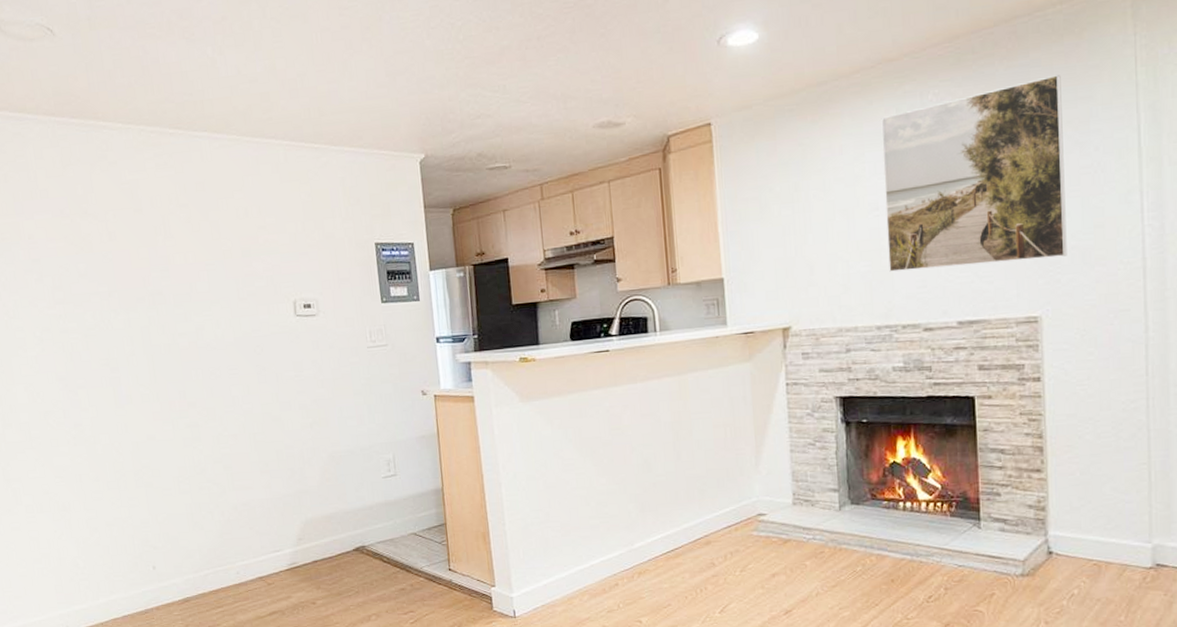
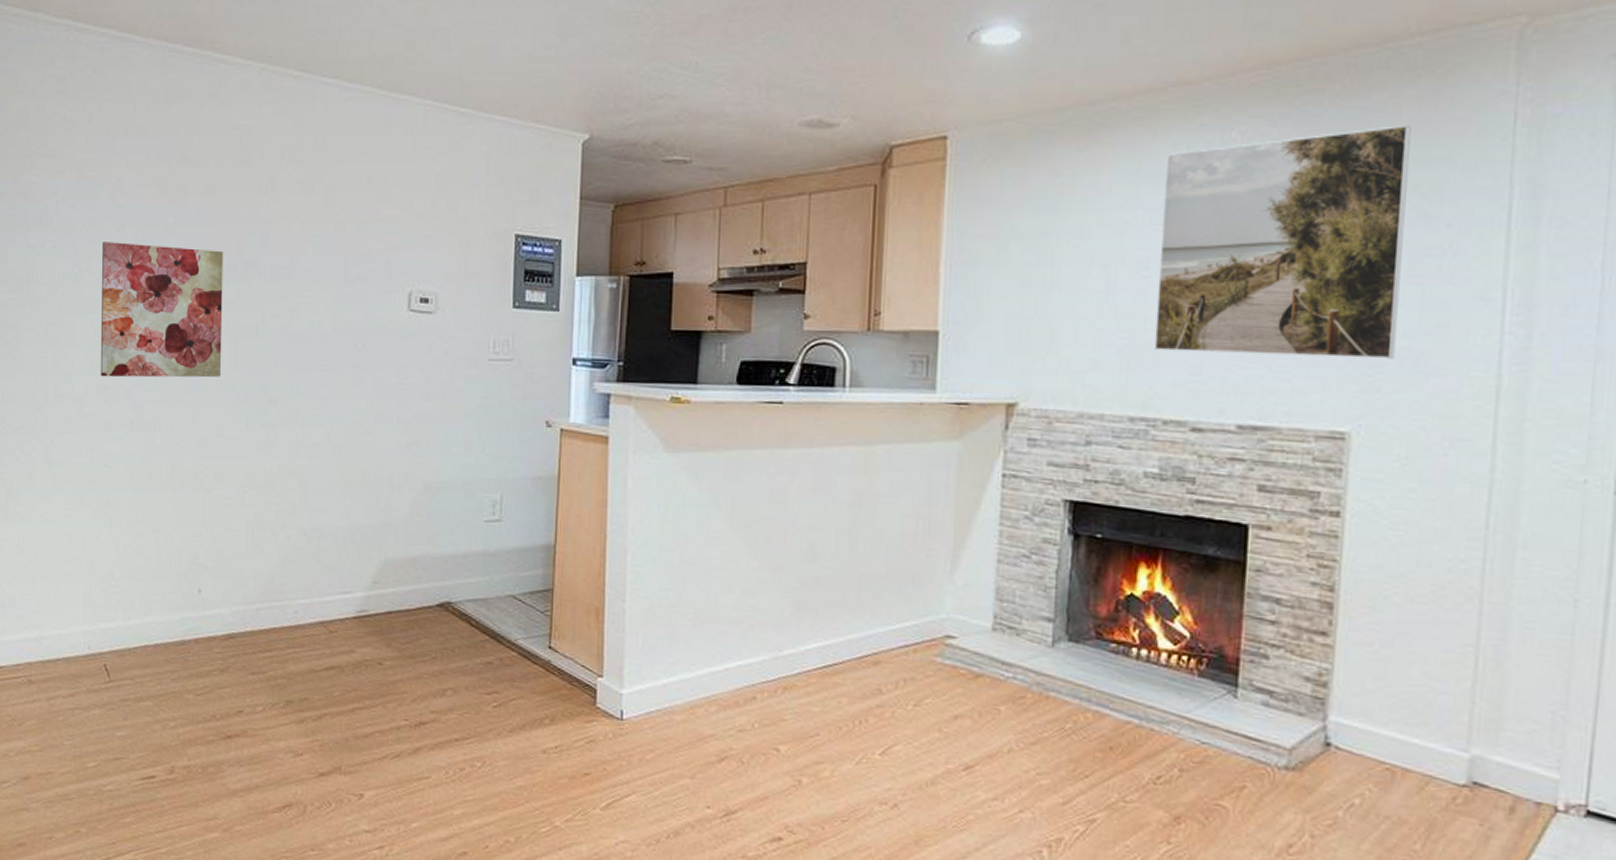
wall art: none [25,286,145,404] -> present [100,241,223,378]

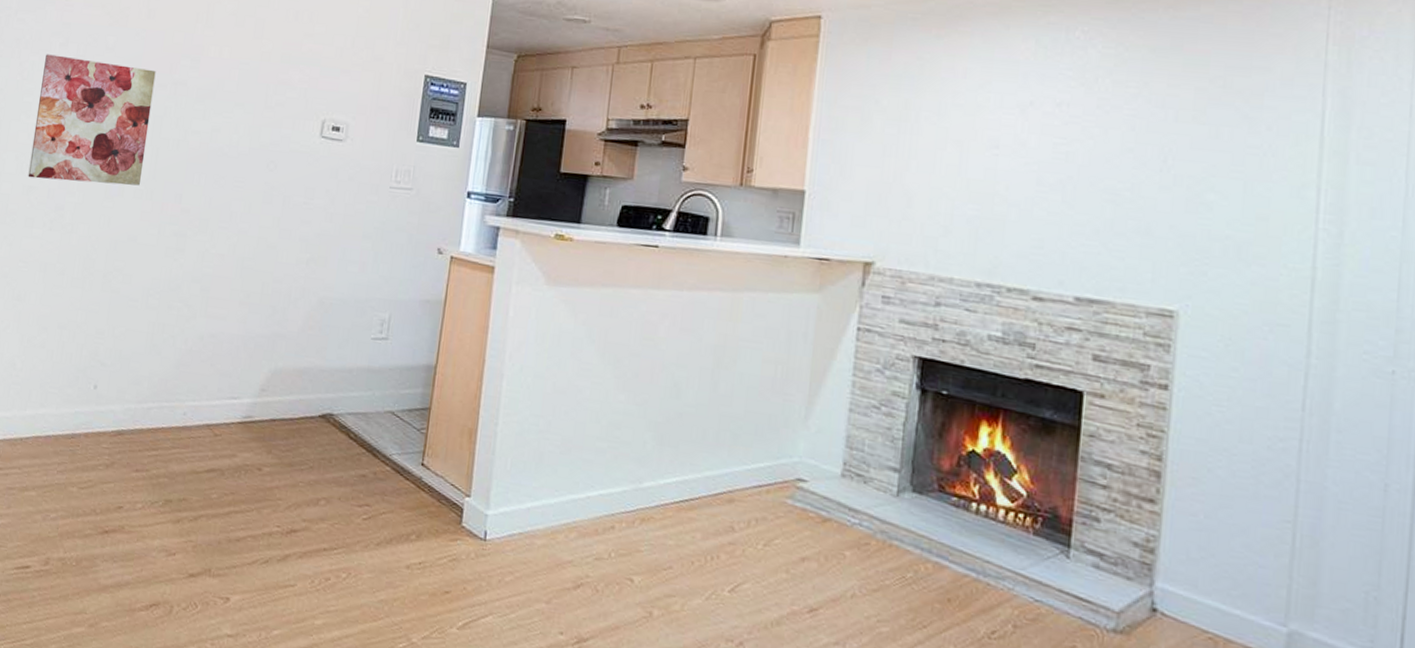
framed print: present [1154,125,1411,359] -> none [1001,36,1235,246]

